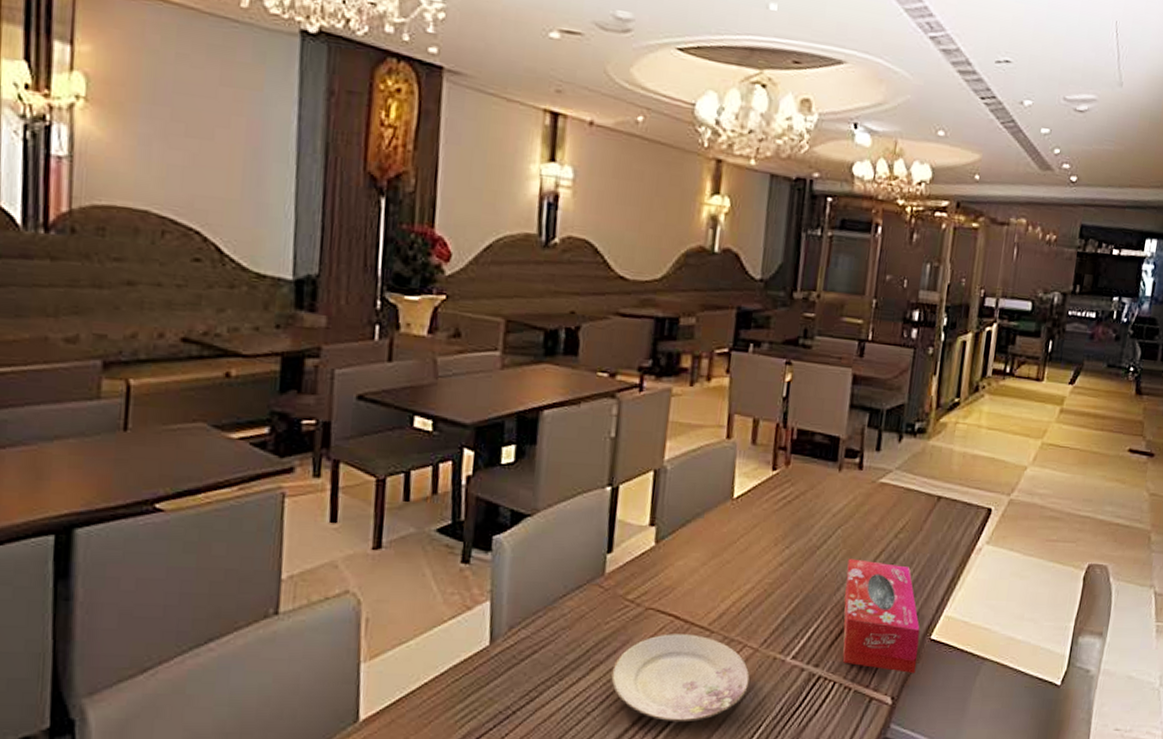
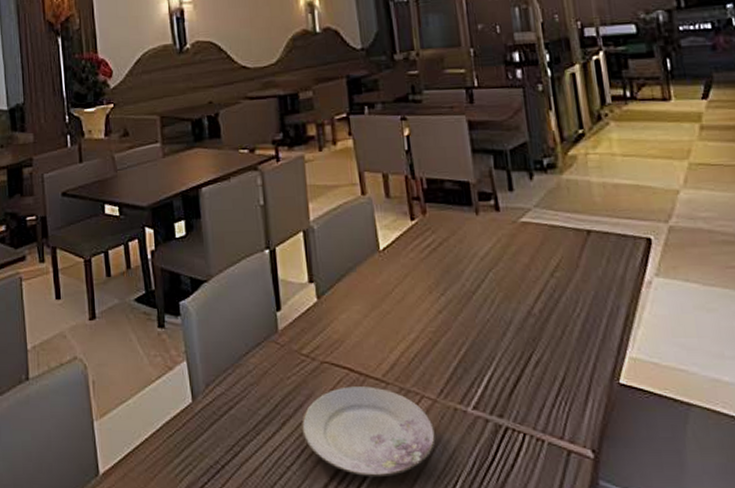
tissue box: present [842,558,920,673] -> none [507,301,612,422]

